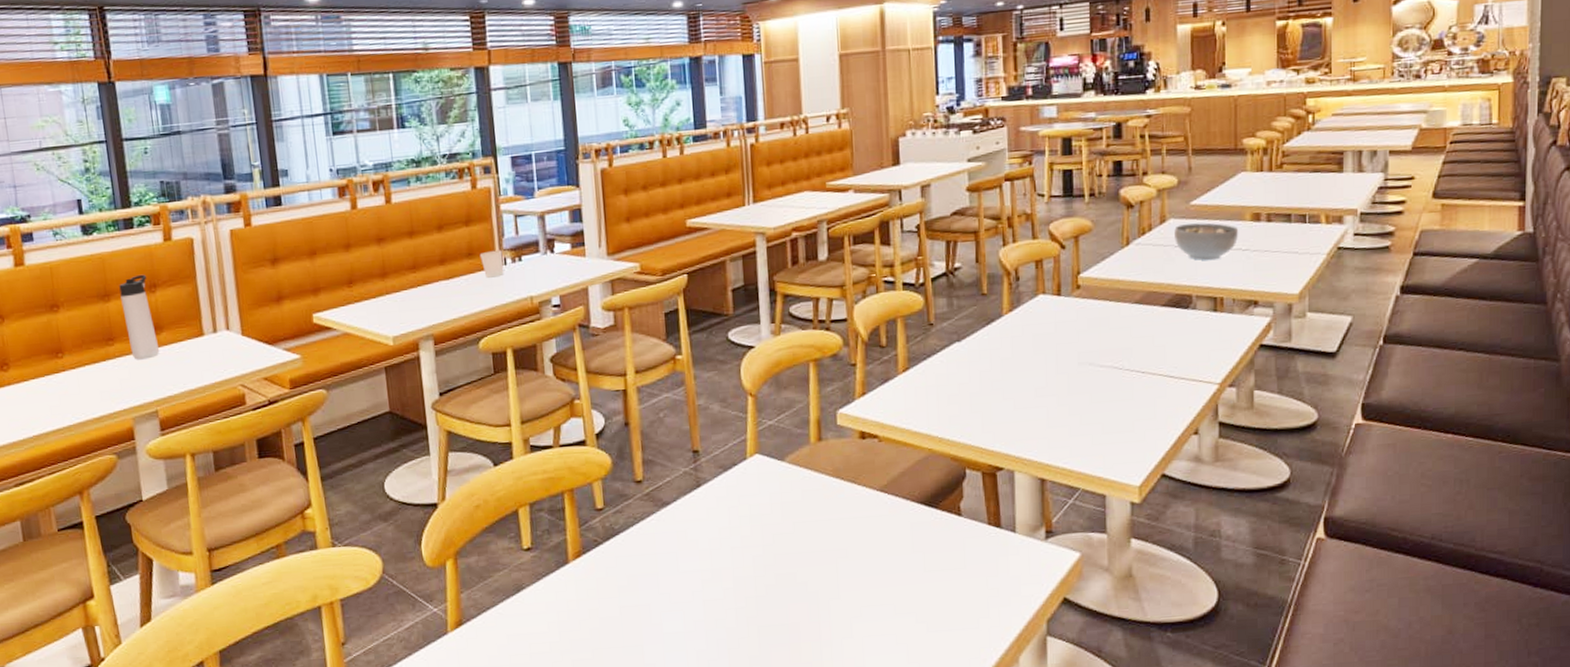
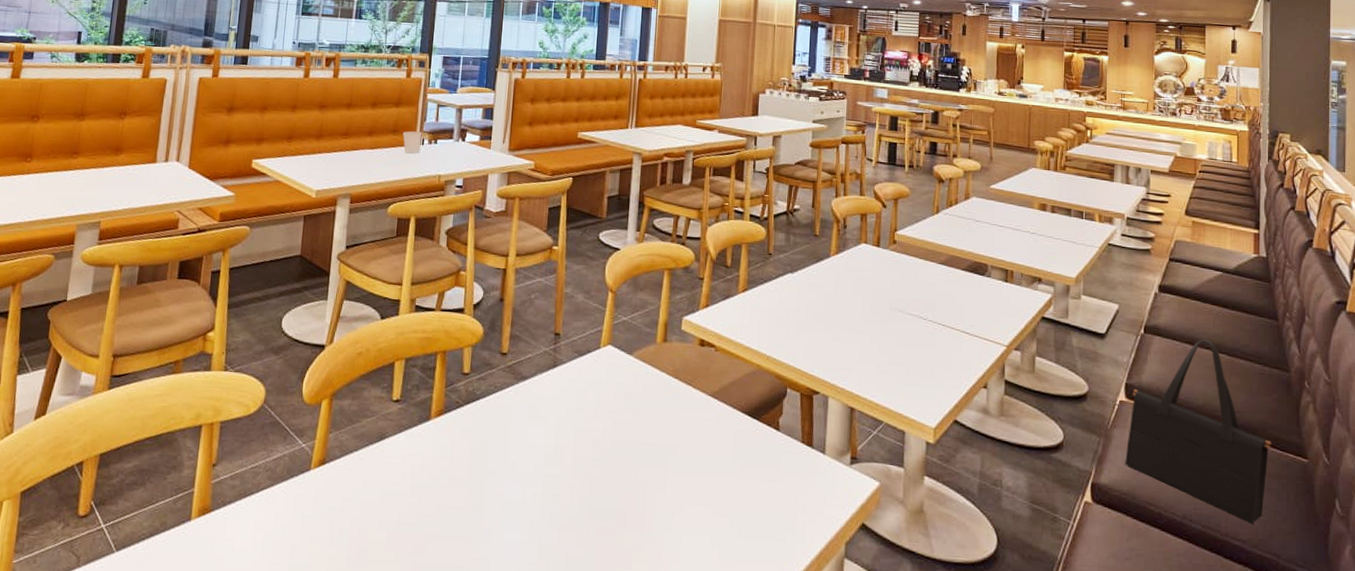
thermos bottle: present [119,274,160,360] -> none [90,102,120,176]
soup bowl: present [1174,223,1239,261] -> none [976,203,1029,238]
tote bag: none [1363,339,1536,533] -> present [1125,339,1271,524]

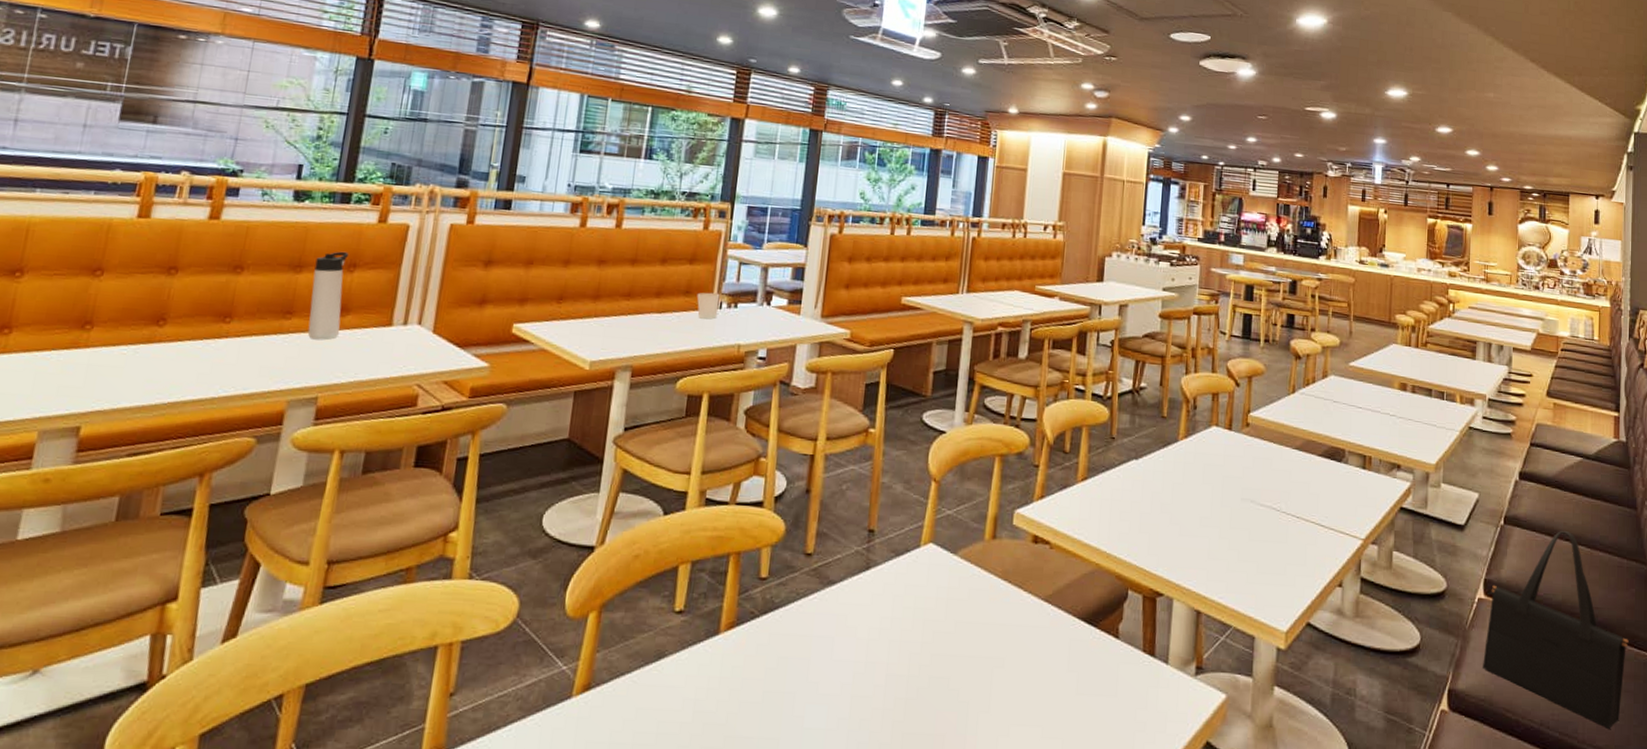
thermos bottle: none [90,102,120,176] -> present [307,251,348,341]

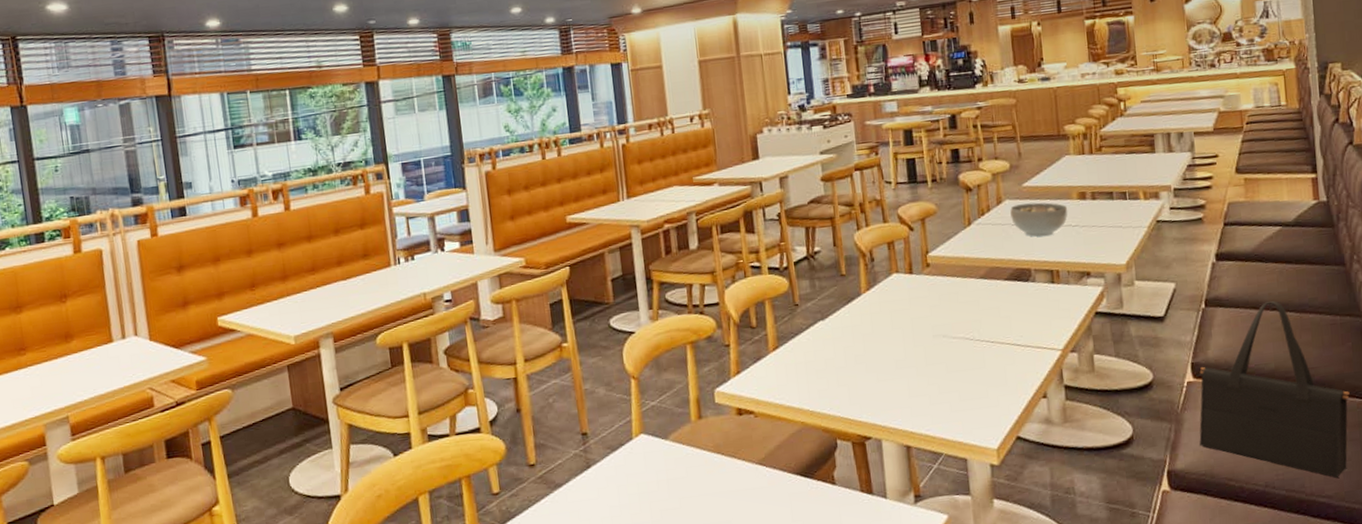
thermos bottle: present [307,251,348,341] -> none [31,285,70,369]
dixie cup: present [696,292,720,320] -> none [374,250,398,277]
soup bowl: none [1334,382,1388,421] -> present [1010,202,1068,237]

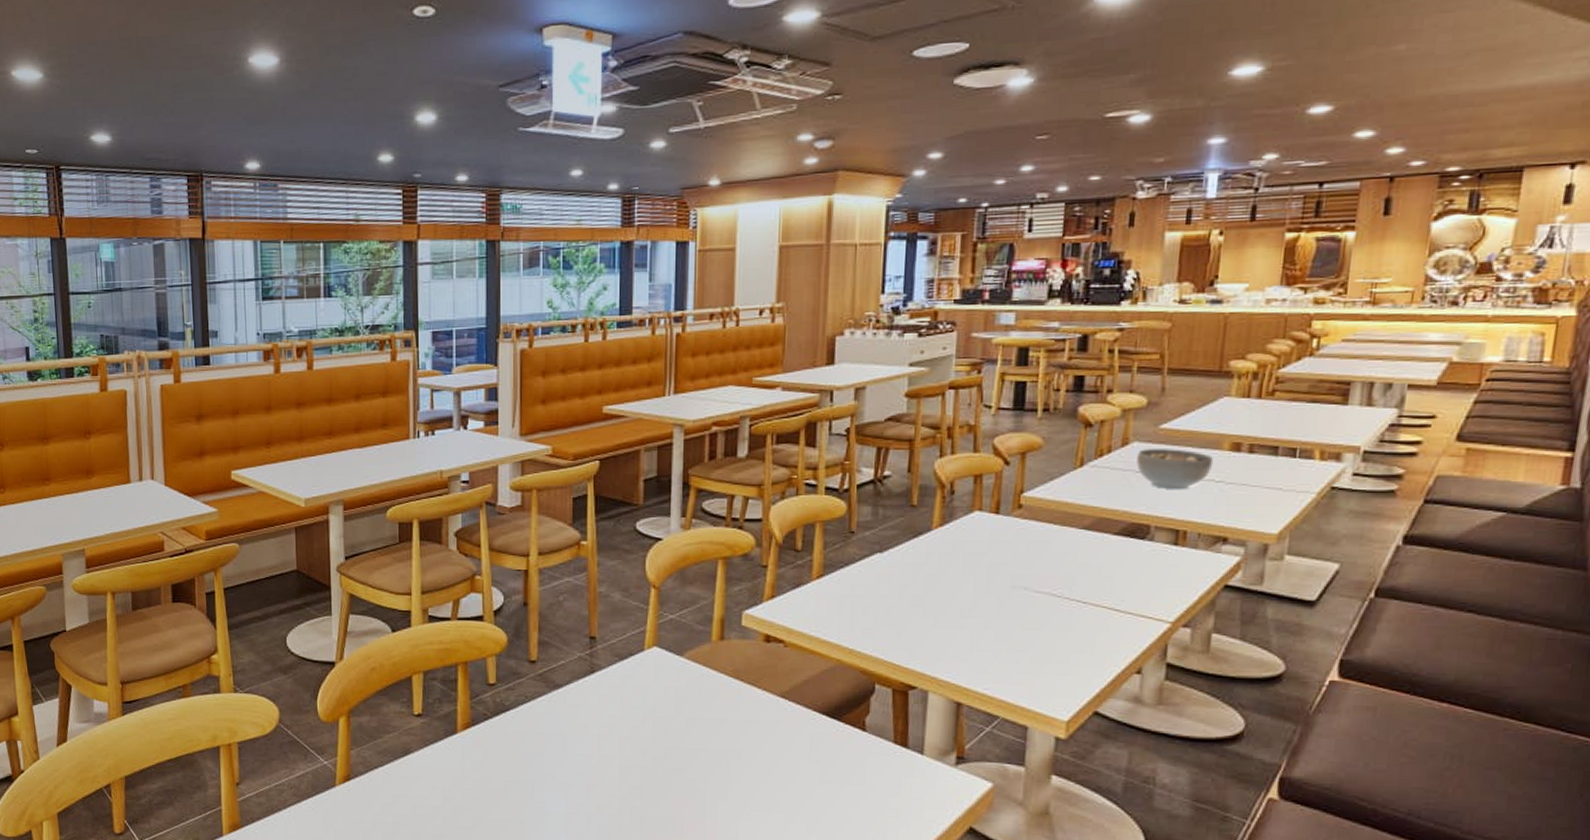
tote bag: present [1199,300,1350,478] -> none [1330,600,1553,819]

